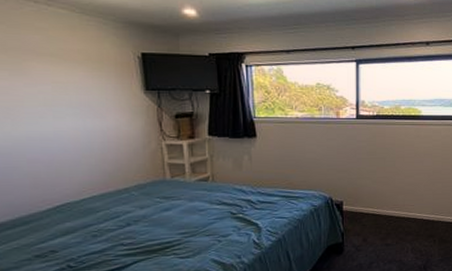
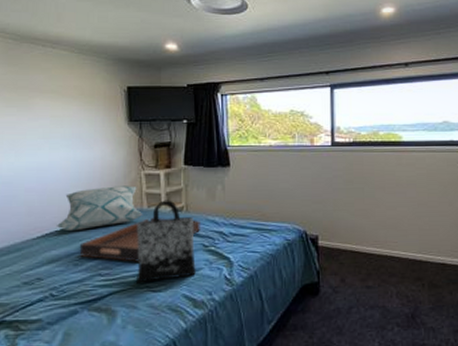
decorative pillow: none [68,156,167,202] -> present [56,186,144,230]
serving tray: none [97,188,229,231] -> present [79,218,202,262]
tote bag: none [159,170,224,251] -> present [136,200,196,284]

